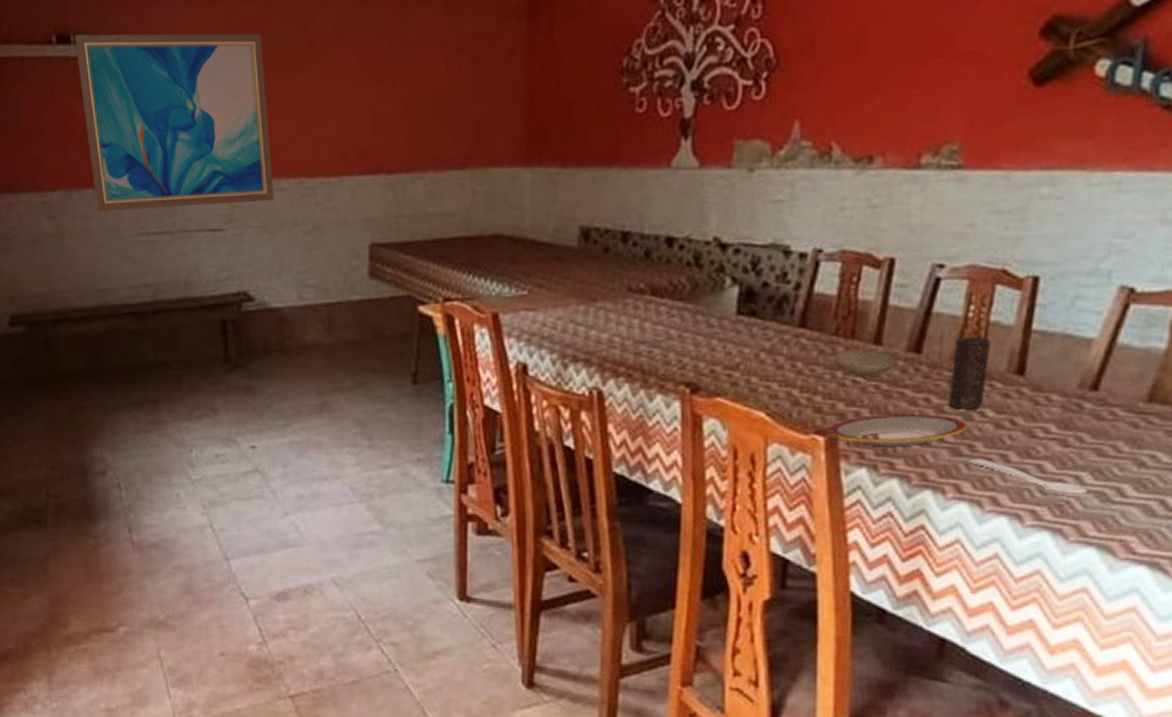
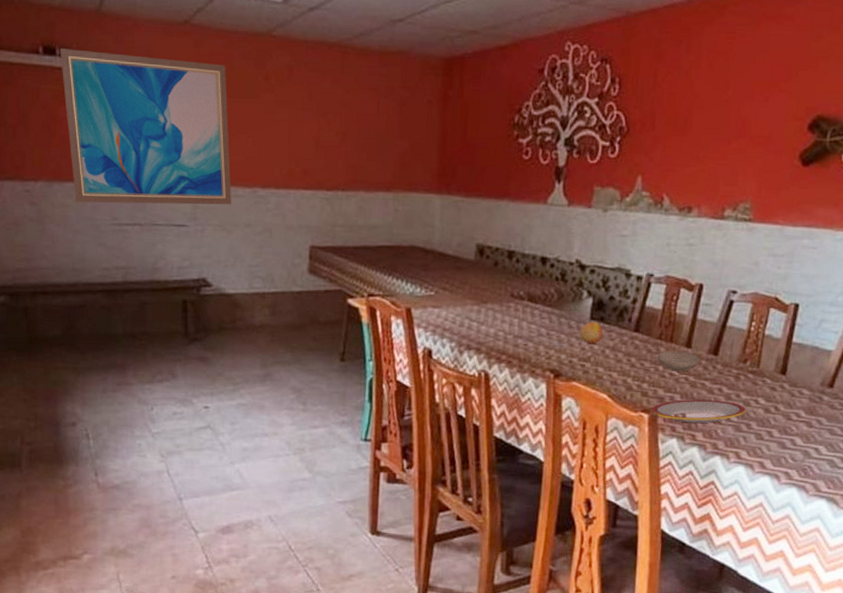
fruit: none [724,317,756,347] -> present [580,322,603,344]
candle: present [947,337,992,409] -> none [734,345,765,398]
spoon: present [969,458,1088,496] -> none [746,434,823,463]

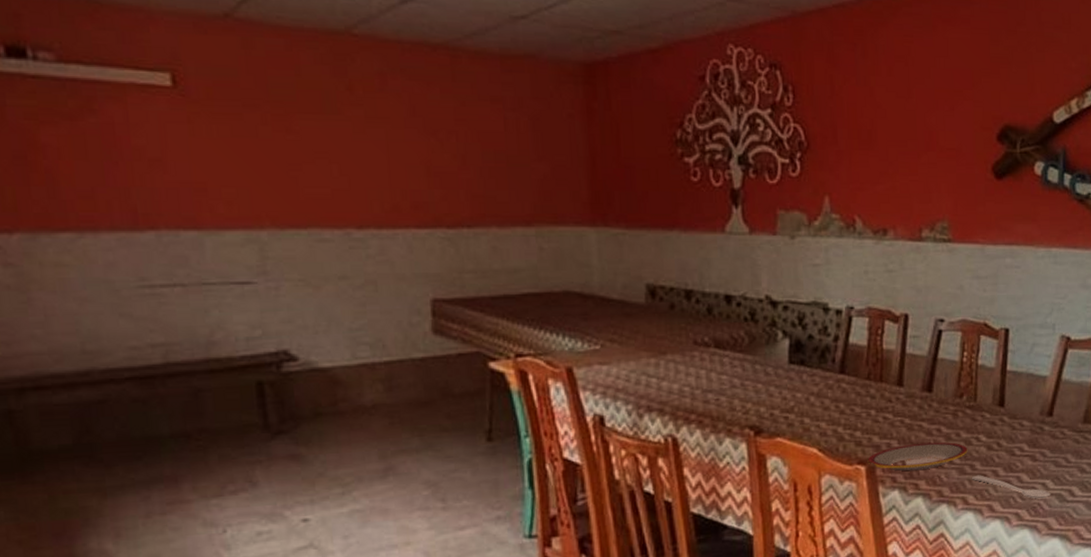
wall art: present [59,48,232,205] -> none [32,49,316,260]
fruit: present [580,322,603,344] -> none [779,366,805,392]
bowl: present [657,351,700,372] -> none [867,391,914,415]
spoon: none [746,434,823,463] -> present [971,475,1051,499]

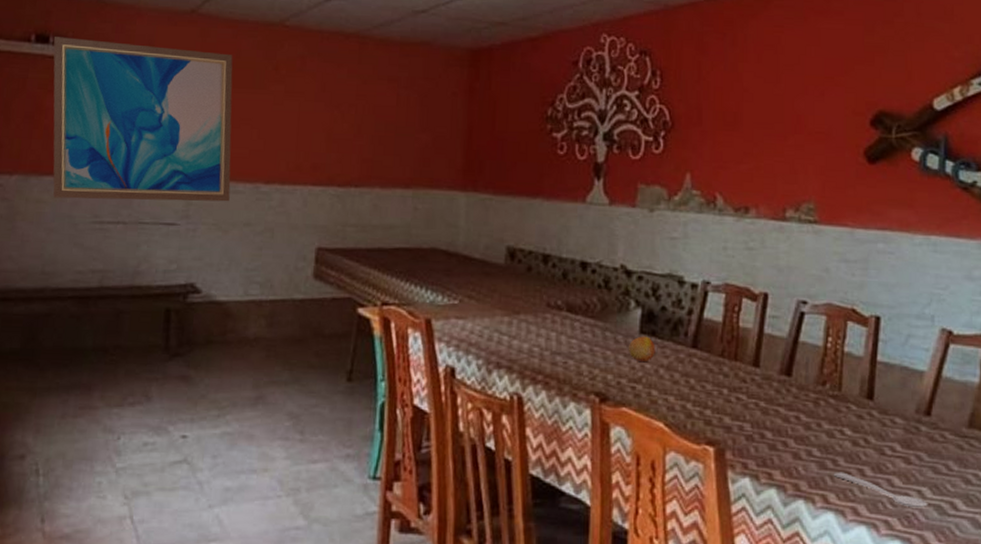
wall art: none [32,49,316,260] -> present [53,37,233,202]
fruit: none [779,366,805,392] -> present [629,336,655,363]
plate: present [867,442,968,471] -> none [717,429,830,459]

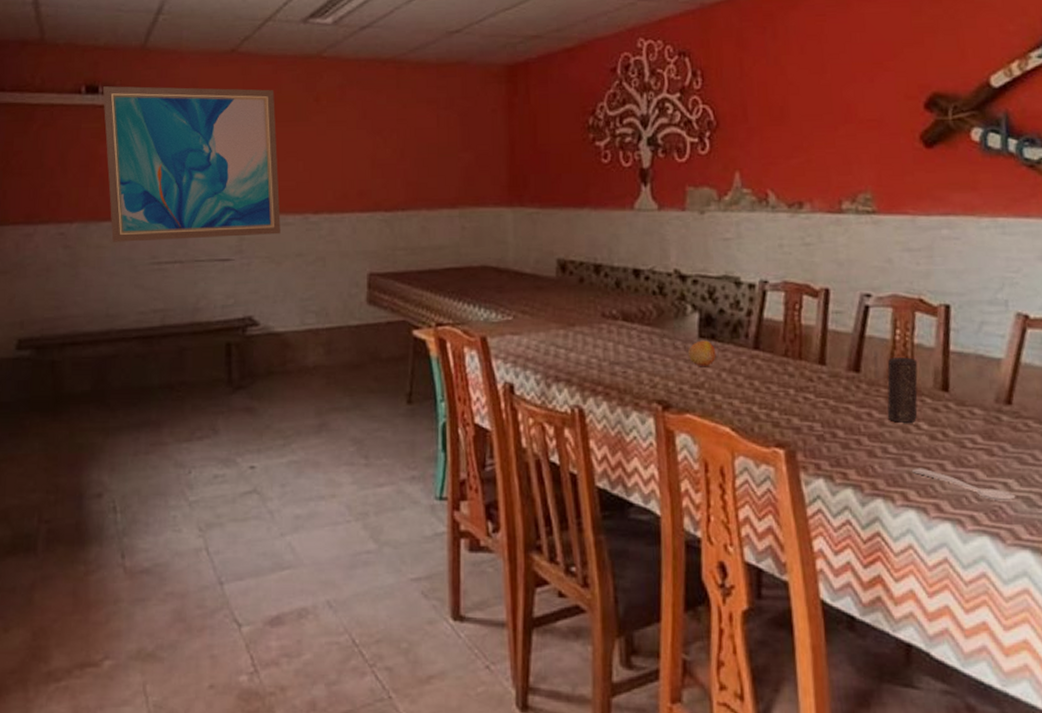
candle: none [814,364,846,428] -> present [887,357,918,423]

